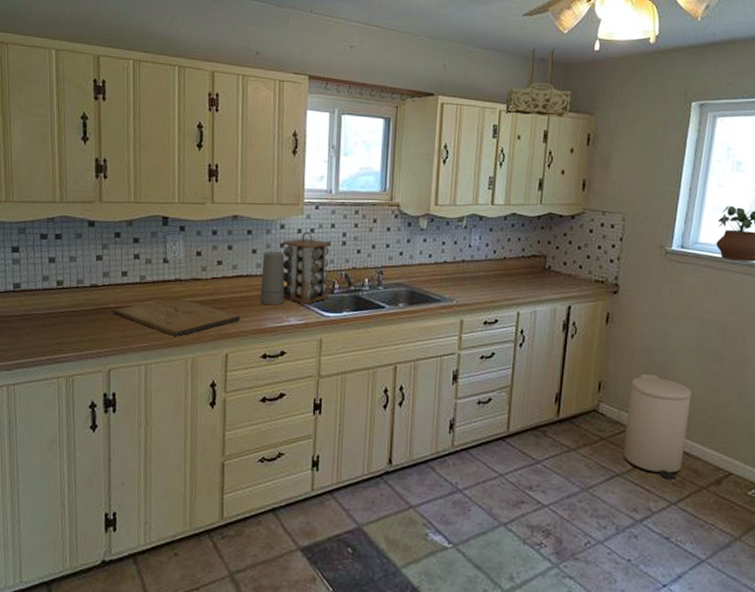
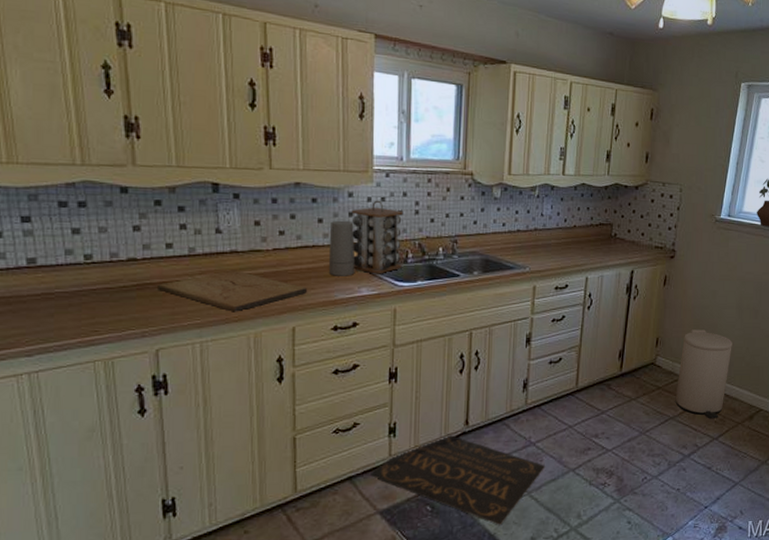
doormat: none [292,472,474,578] -> present [369,434,546,525]
decorative basket: present [505,48,572,117] -> none [576,21,638,92]

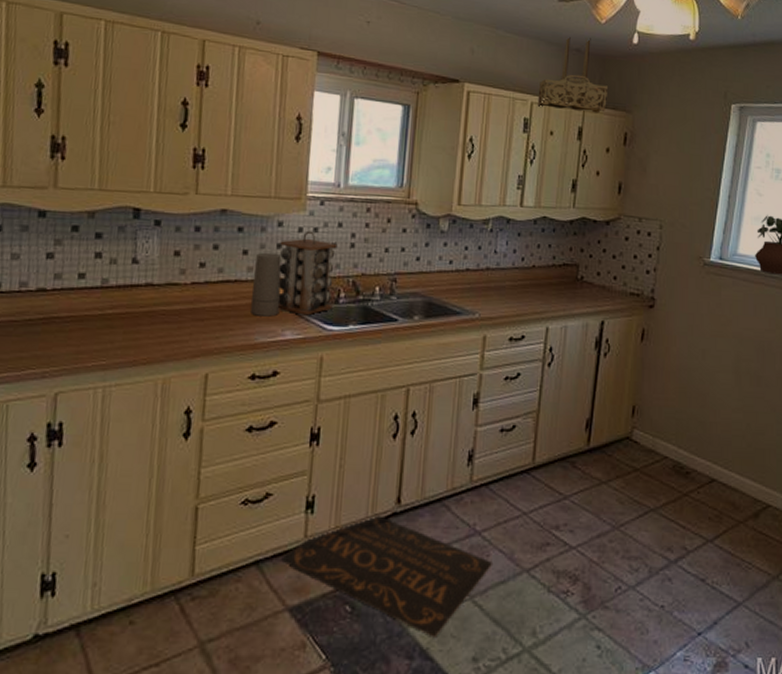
cutting board: present [158,270,308,312] -> none [64,305,226,354]
decorative basket: none [576,21,638,92] -> present [537,37,609,114]
pedal bin: present [675,329,732,419] -> none [657,397,729,515]

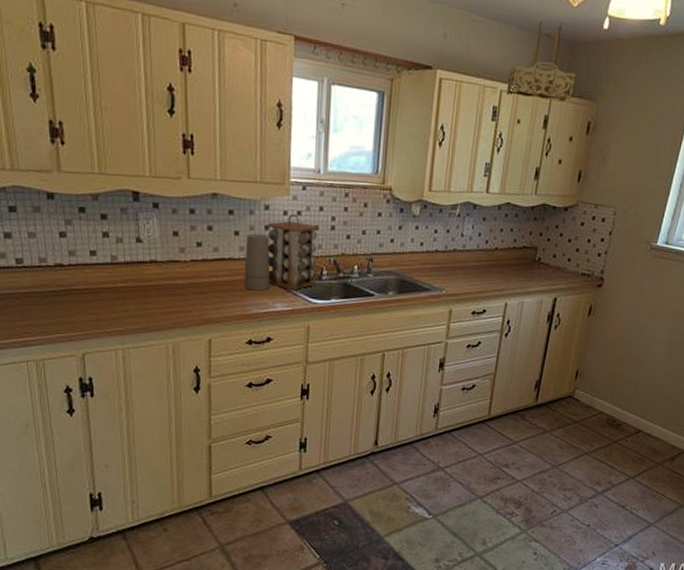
doormat: present [280,514,494,637] -> none [280,453,453,544]

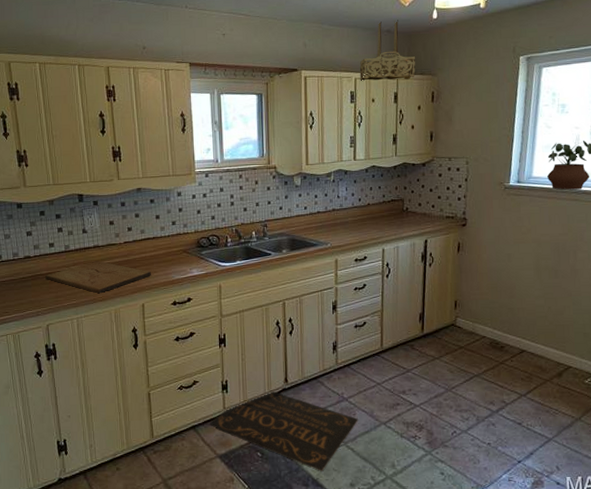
cutting board: none [83,279,224,322] -> present [45,260,152,294]
canister: present [244,233,271,291] -> none [165,215,187,261]
spice rack: present [267,214,319,290] -> none [181,196,223,257]
doormat: none [280,453,453,544] -> present [209,390,359,471]

